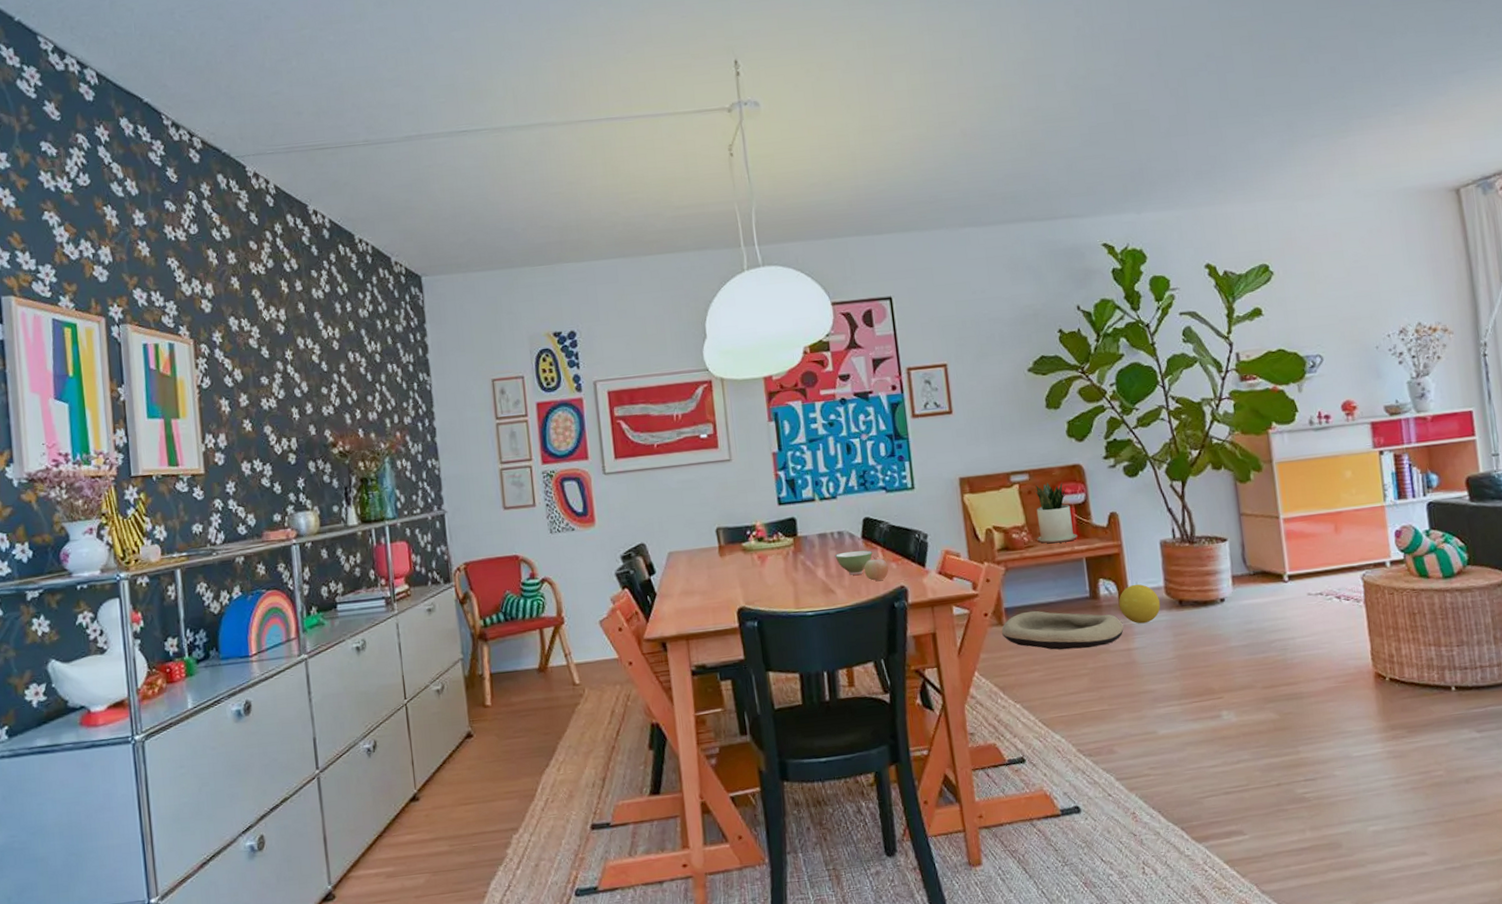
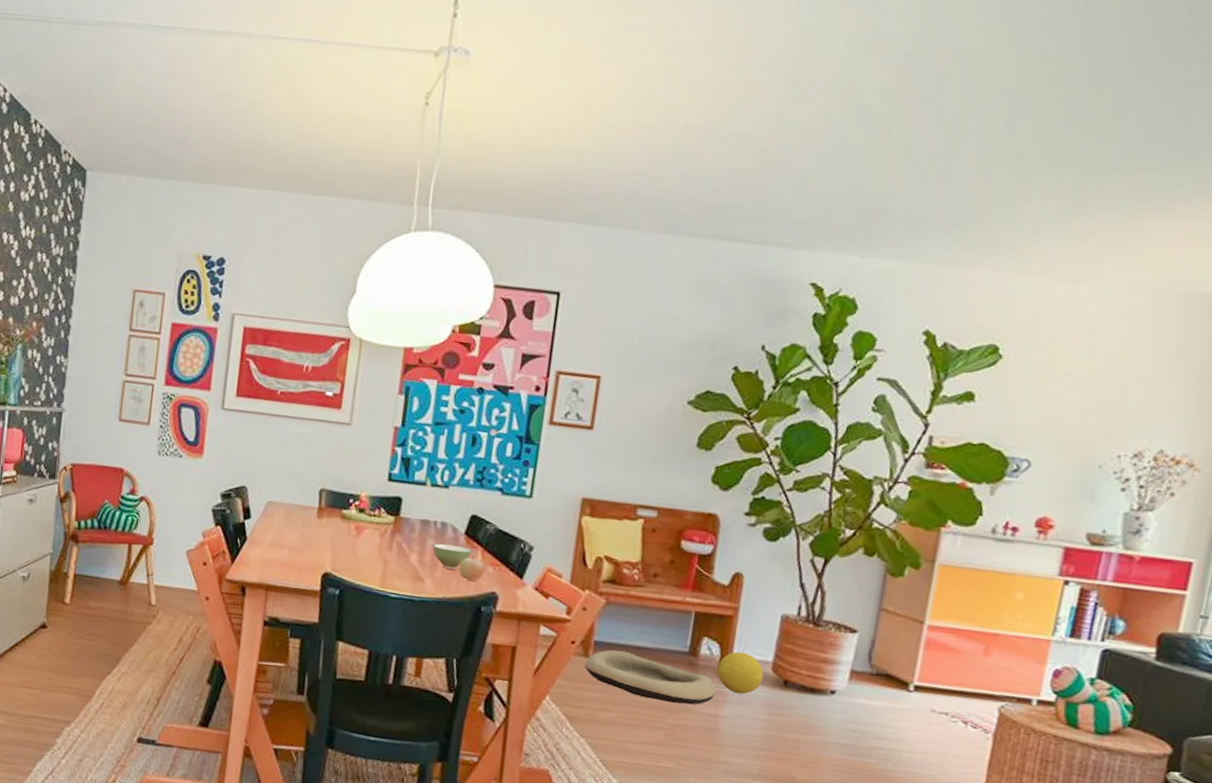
planter: present [1035,482,1078,544] -> none [647,524,696,591]

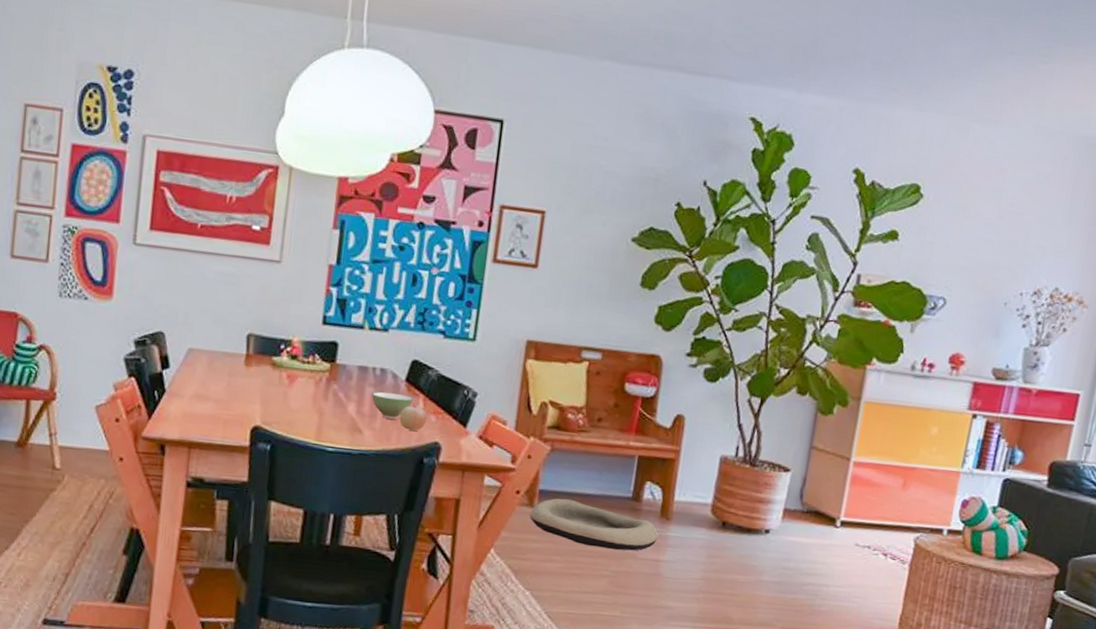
ball: present [717,651,764,694] -> none [659,495,704,538]

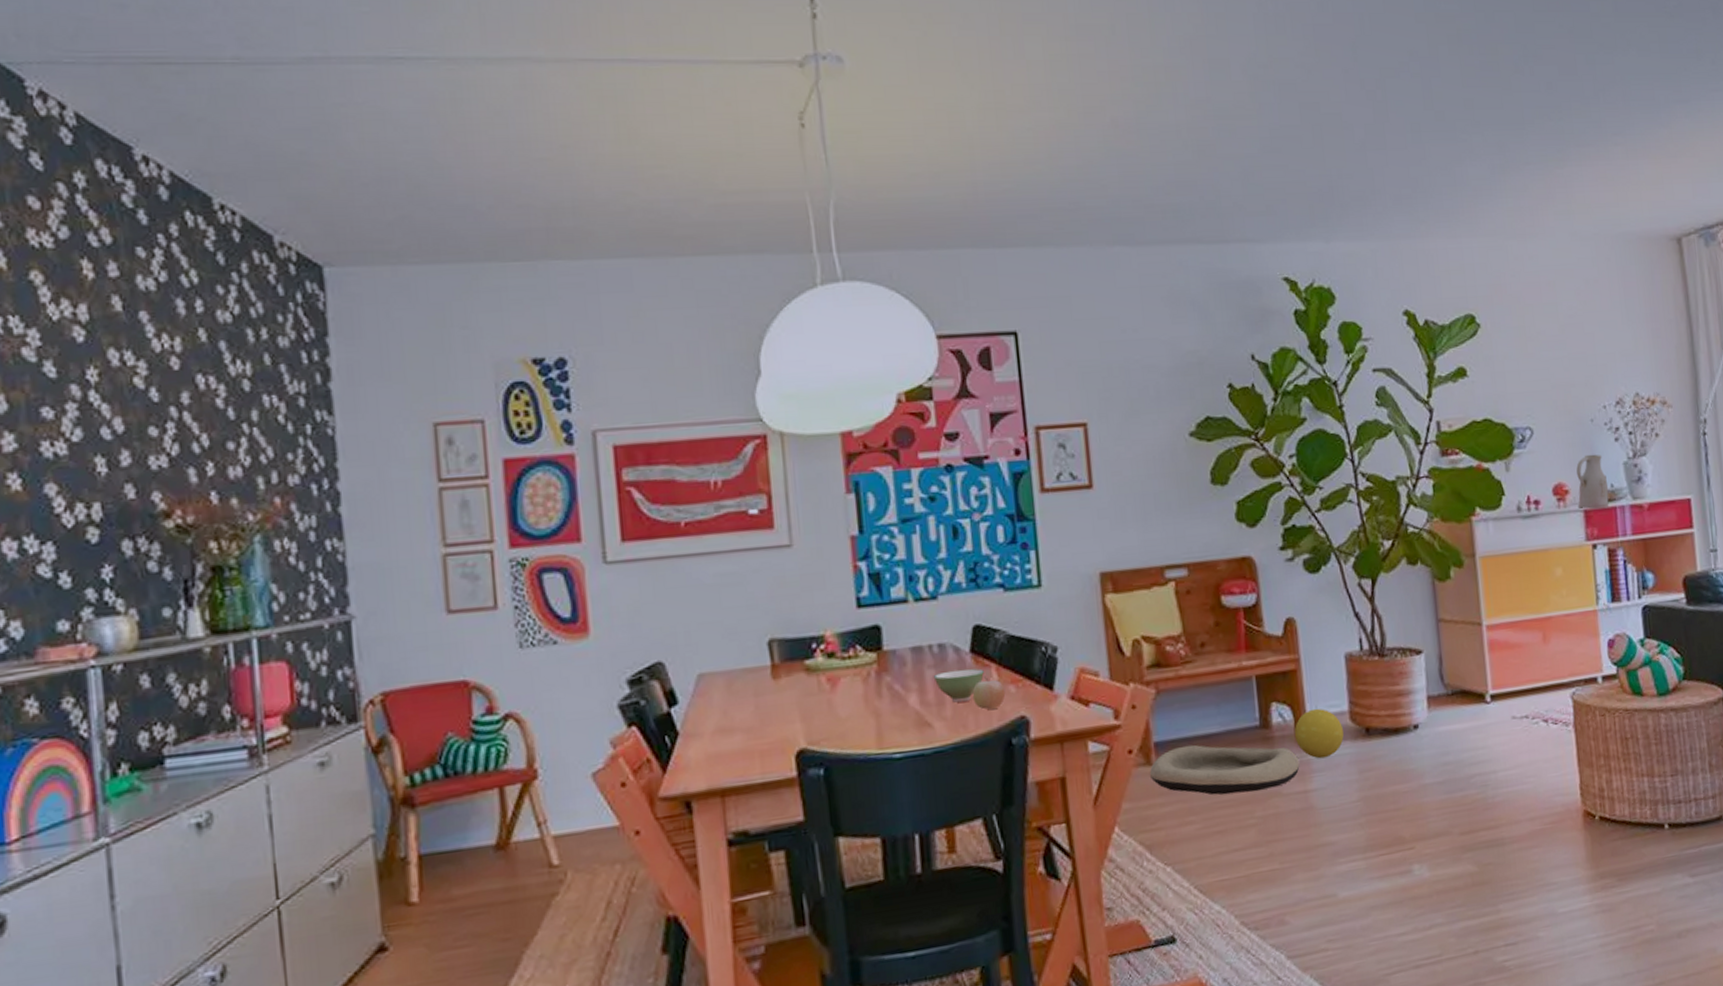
ball: none [659,495,704,538] -> present [1294,708,1345,759]
ceramic pitcher: none [970,333,1006,386] -> present [1576,454,1609,510]

